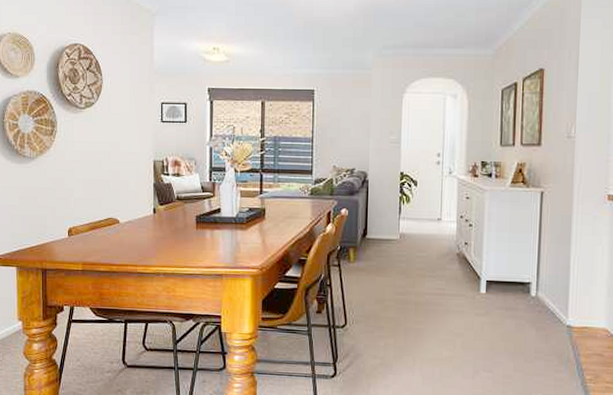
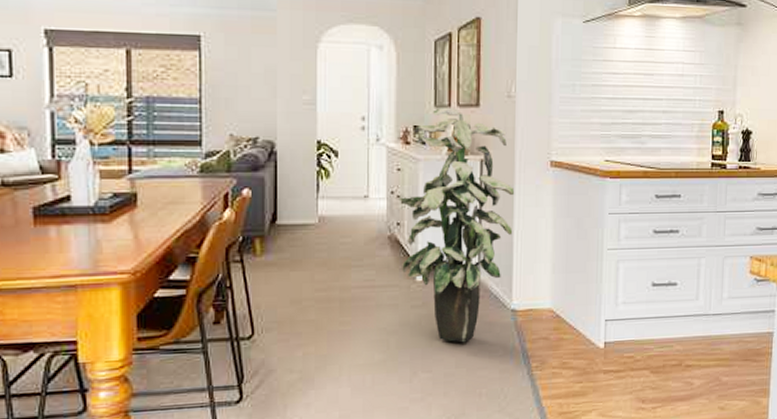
indoor plant: none [467,147,573,351] -> present [398,108,515,343]

